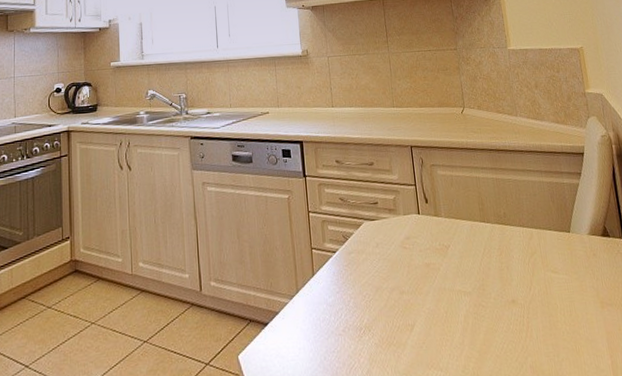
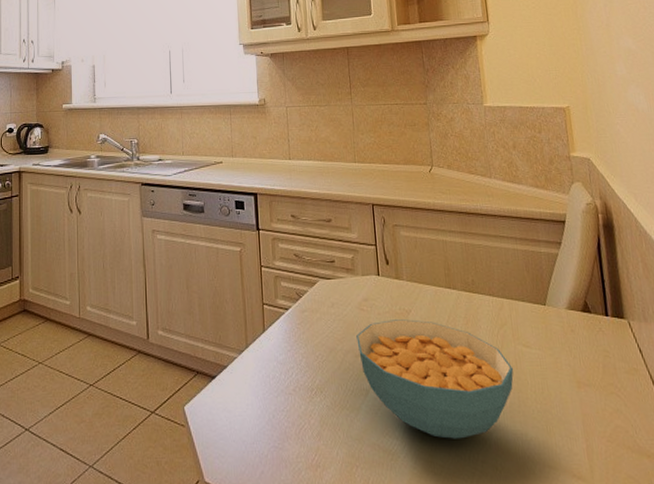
cereal bowl: none [400,254,545,366] -> present [356,319,514,439]

